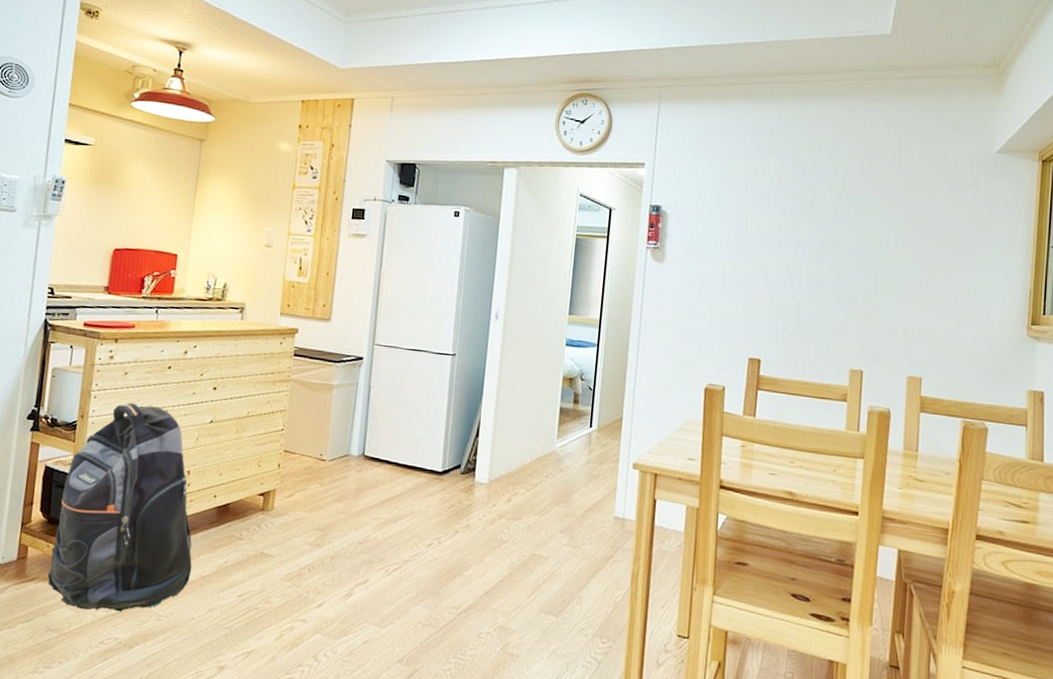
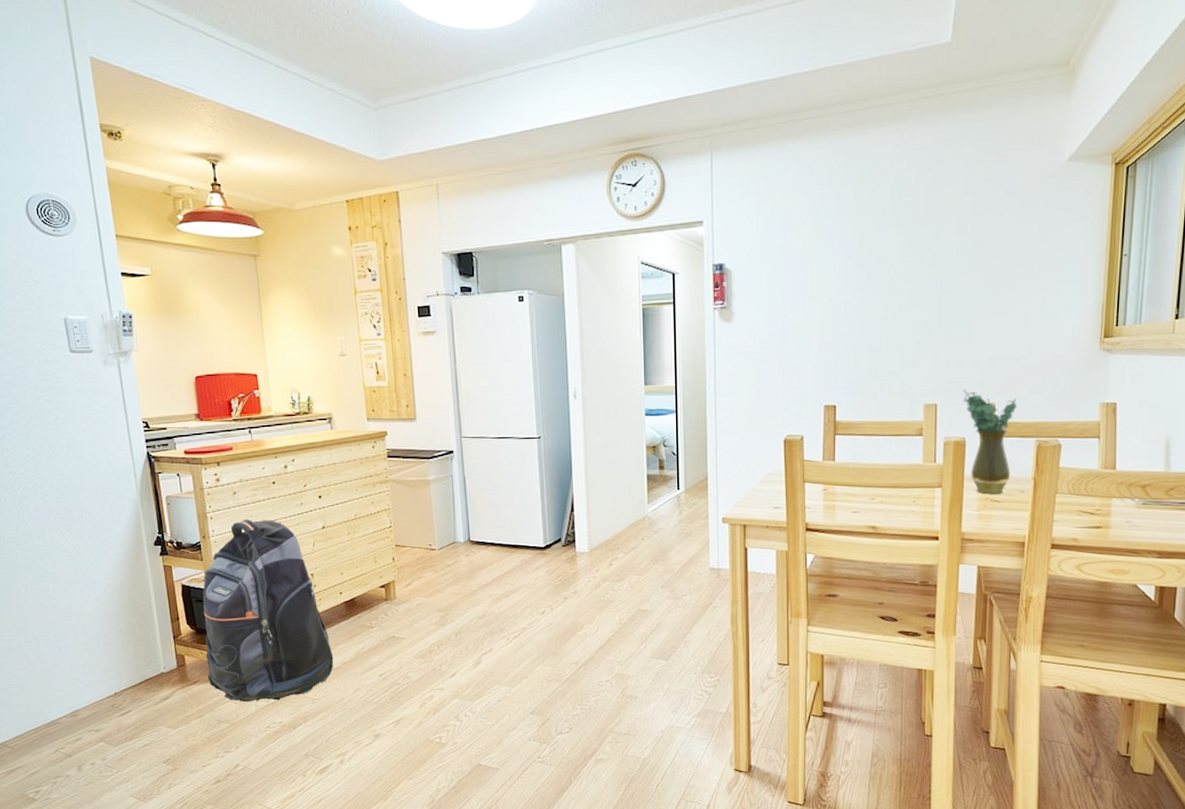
vase: none [889,359,944,472] -> present [963,389,1017,493]

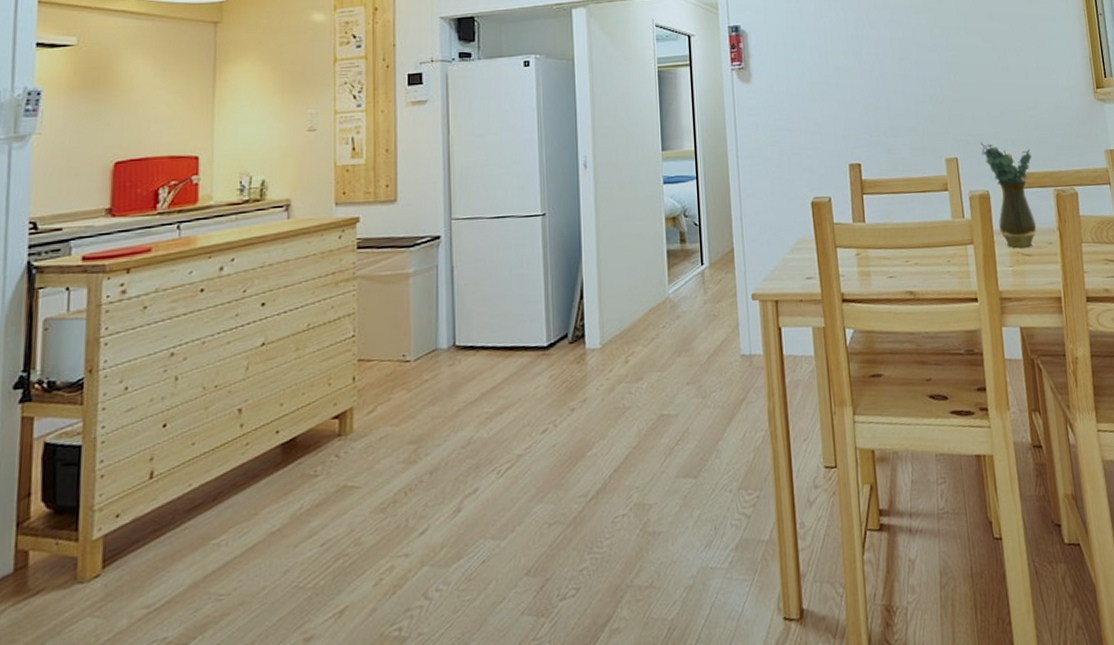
backpack: present [202,519,334,702] -> none [59,340,257,614]

